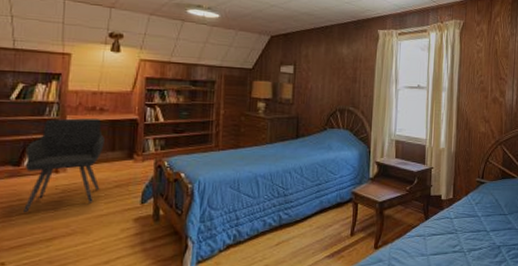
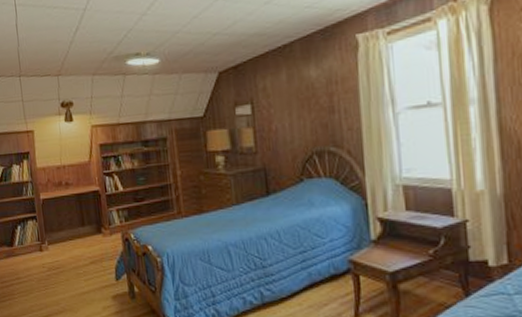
armchair: present [24,118,104,213] -> none [14,194,79,291]

